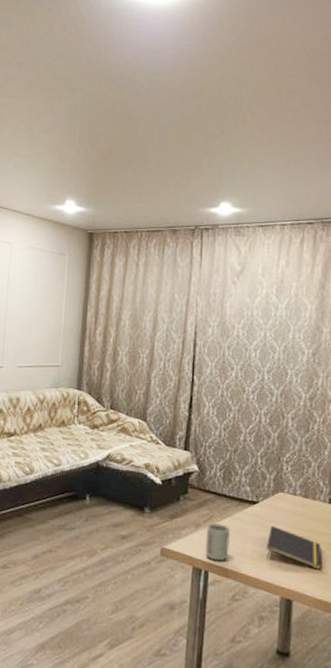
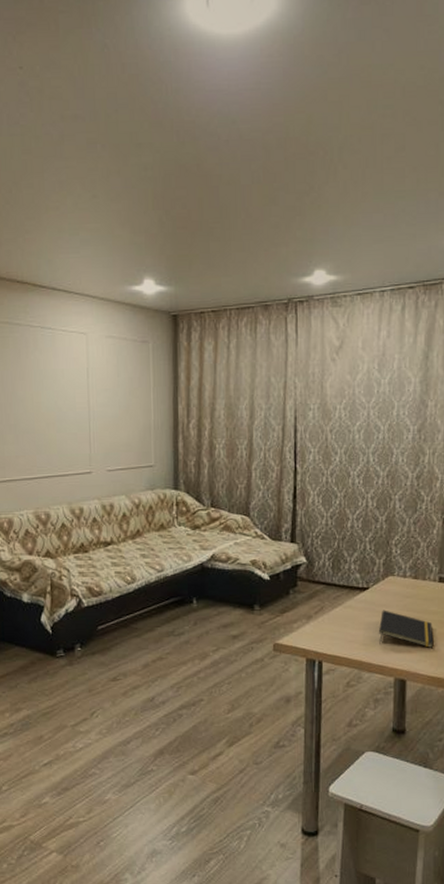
cup: present [205,523,231,561] -> none [317,612,343,651]

